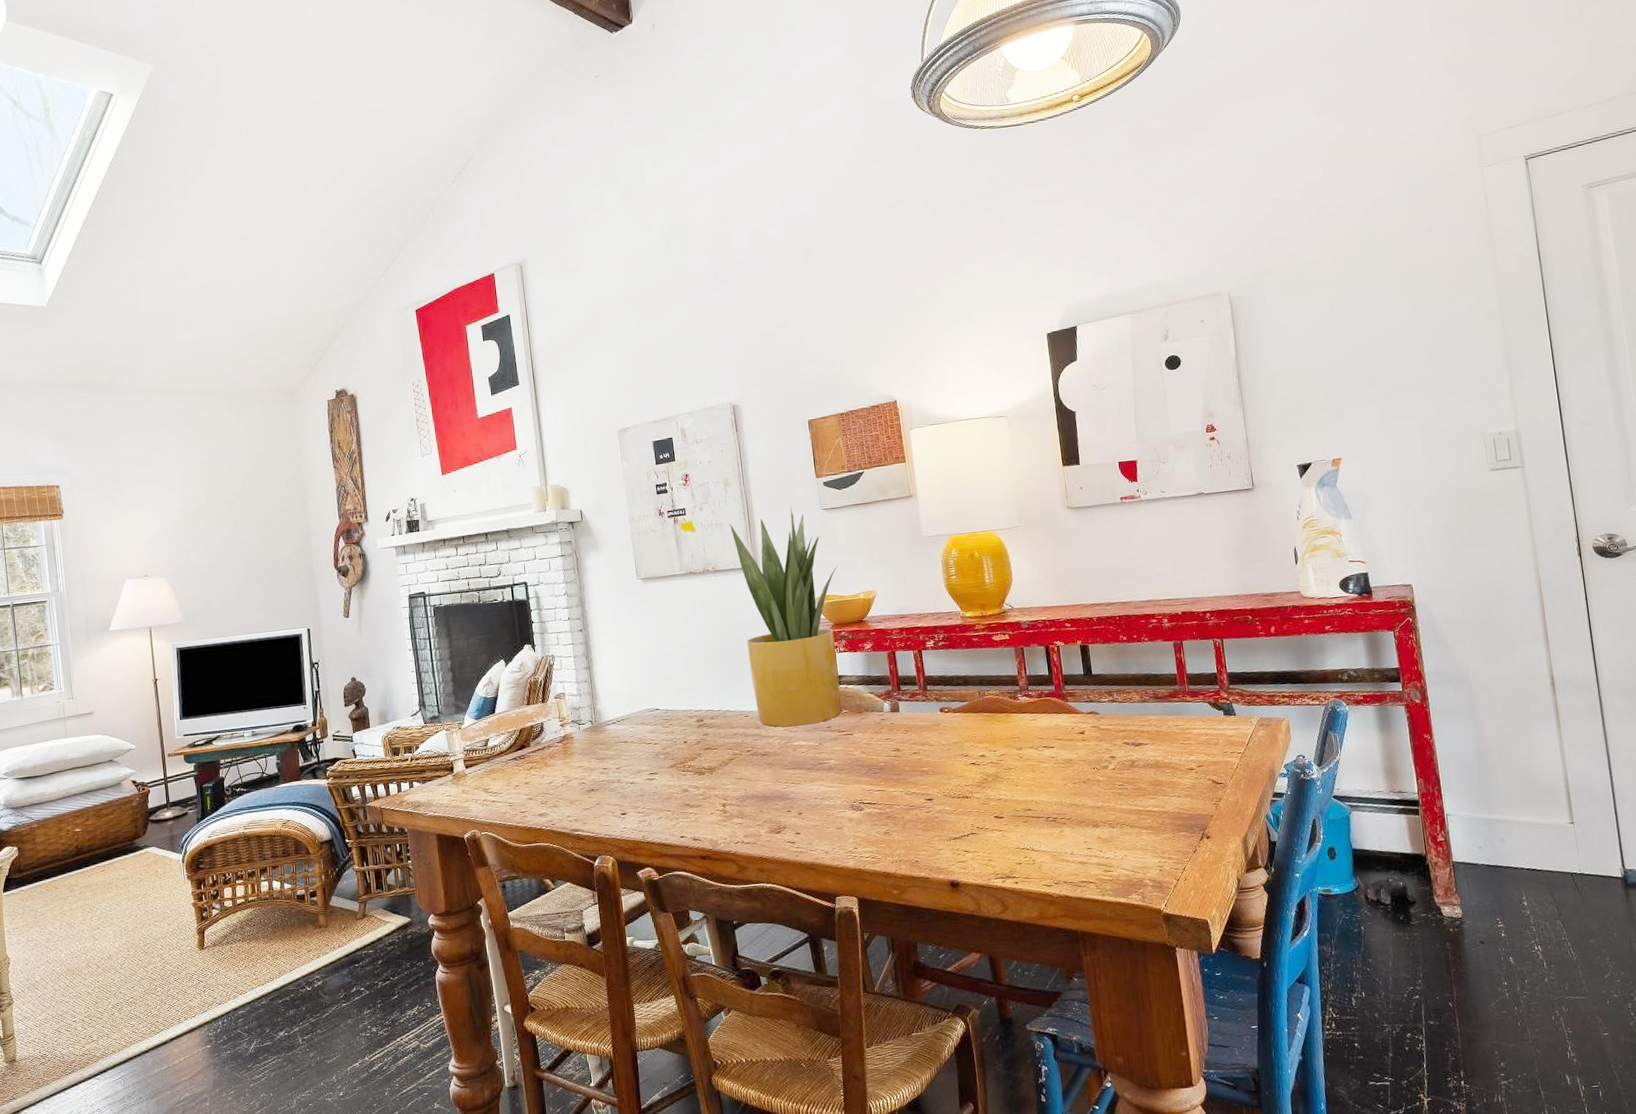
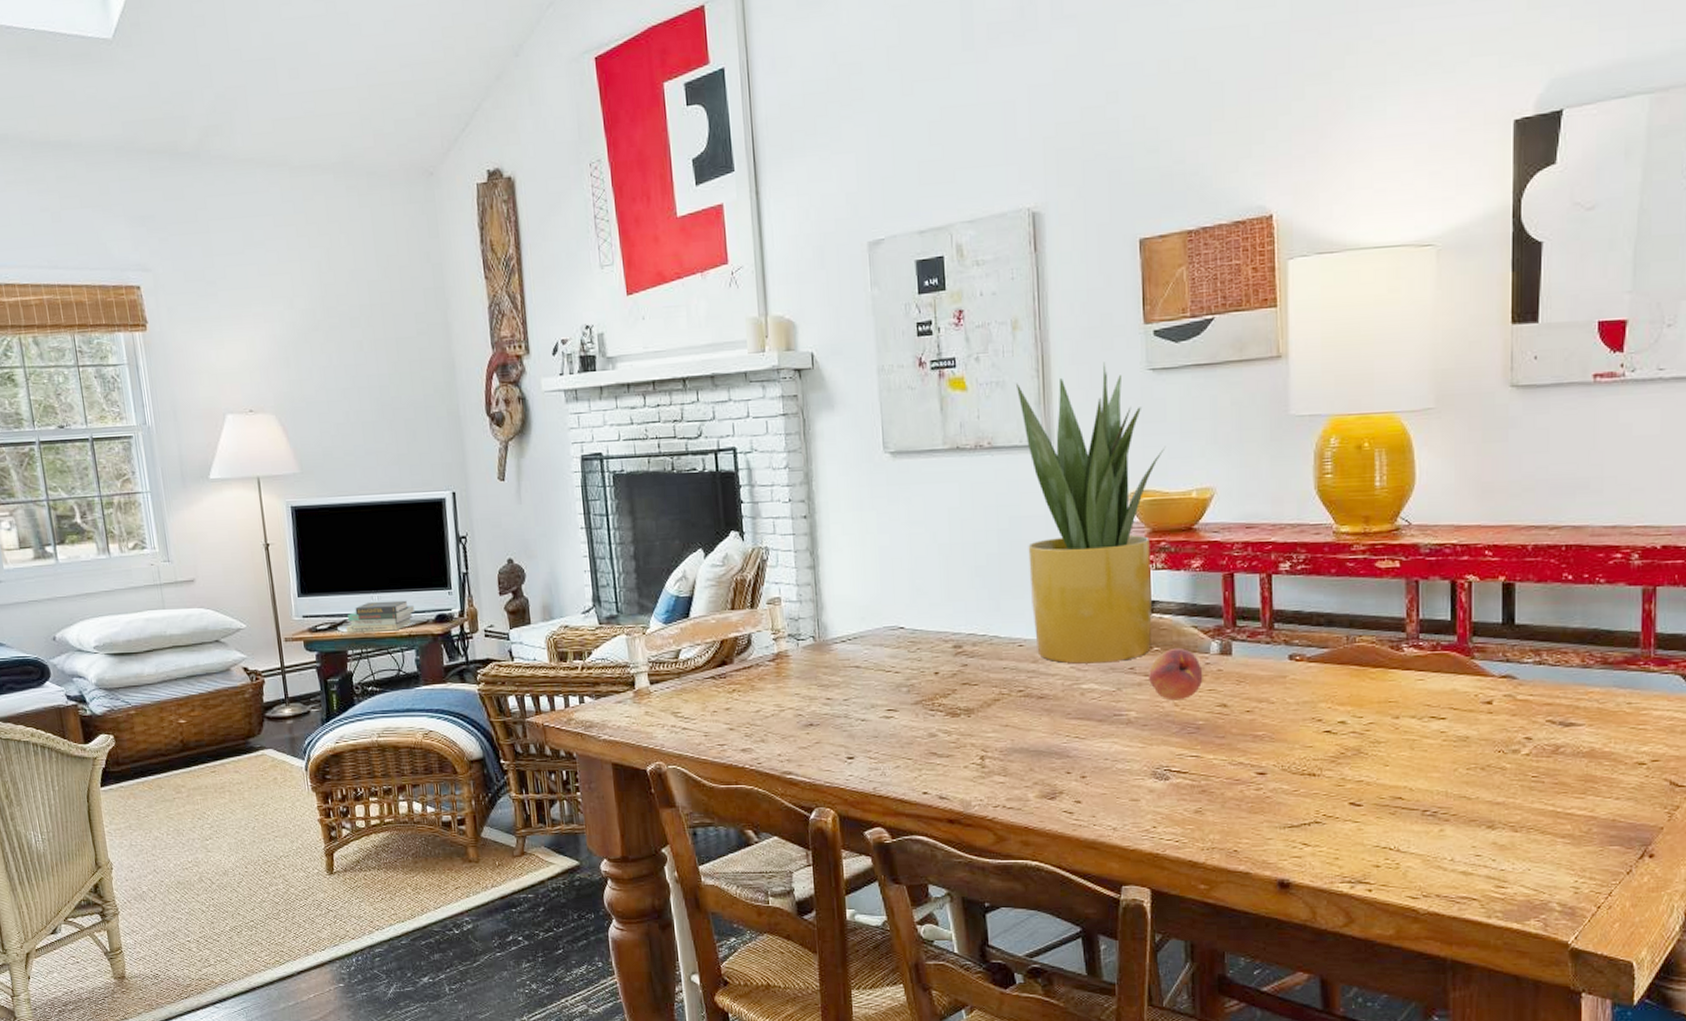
books: none [219,716,276,746] -> present [345,600,414,633]
fruit: none [841,709,881,750] -> present [1147,647,1203,701]

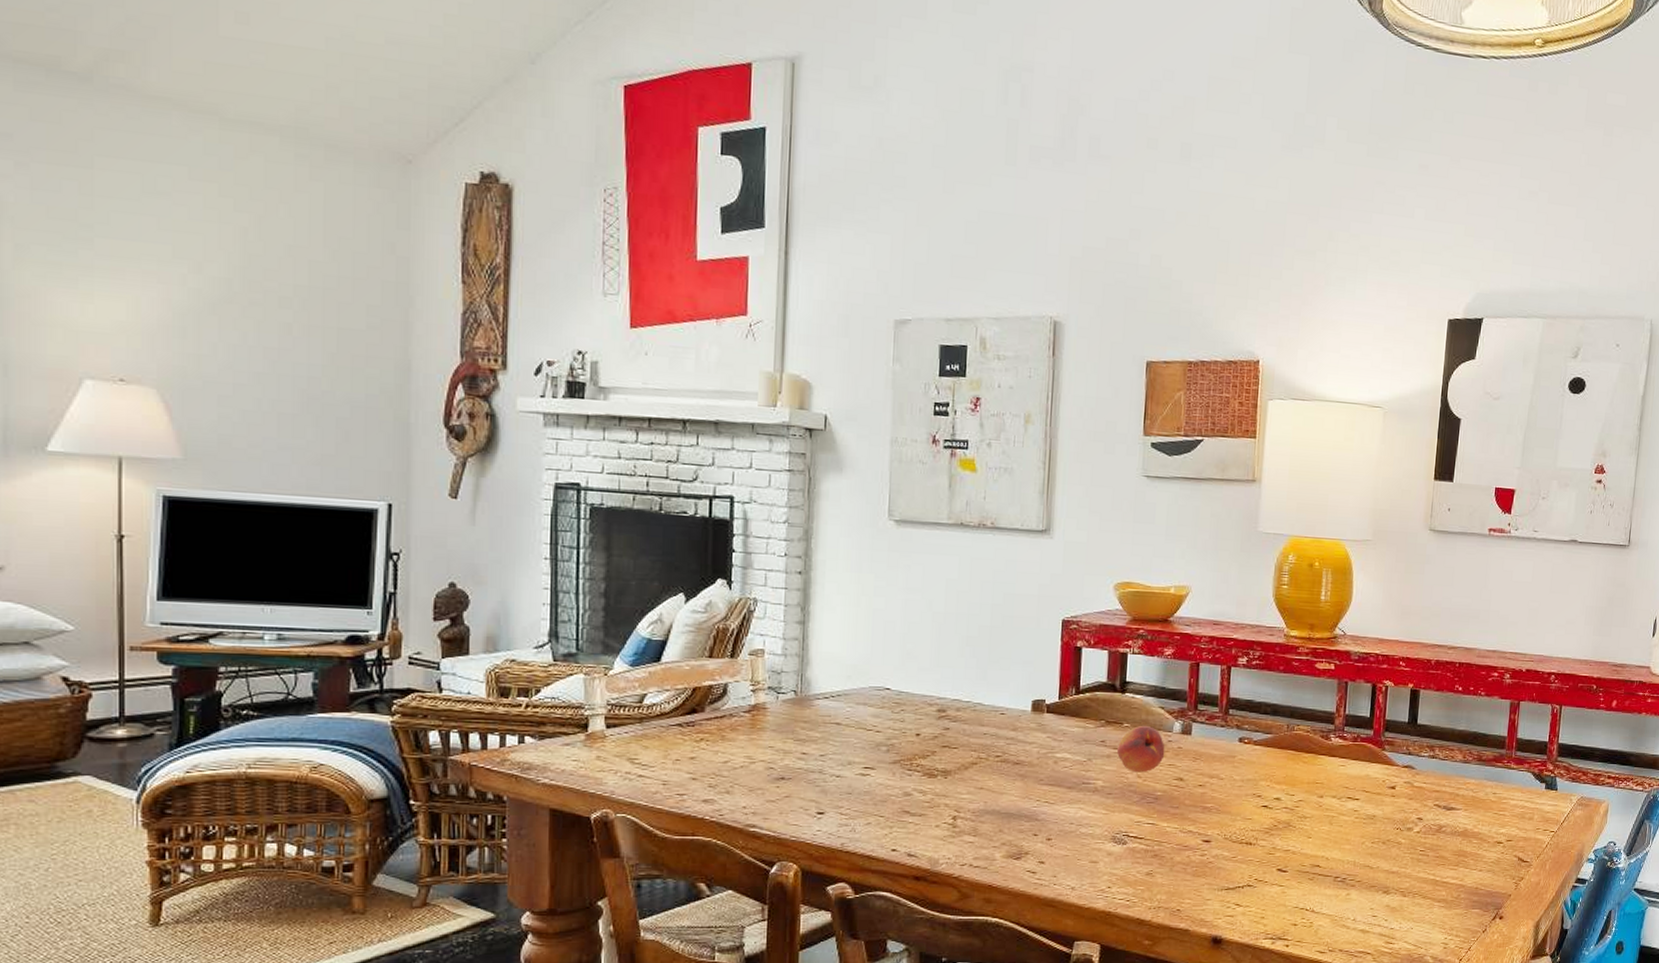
books: present [345,600,414,633] -> none [220,614,319,650]
planter: present [1016,362,1166,664] -> none [1016,464,1152,735]

